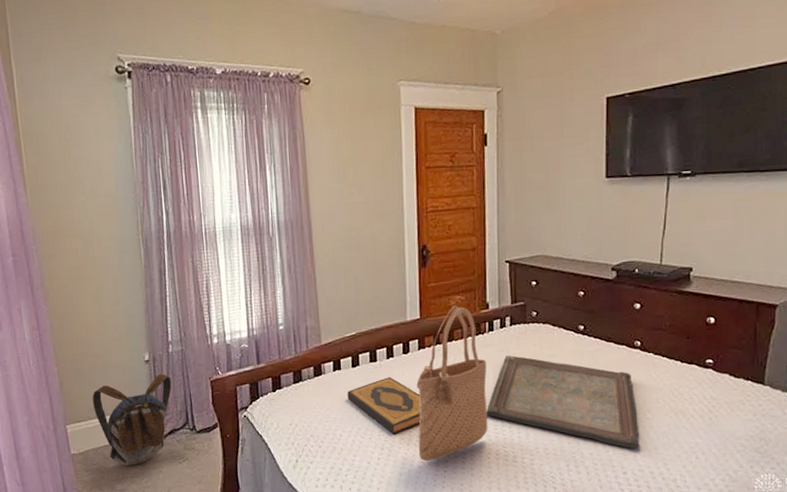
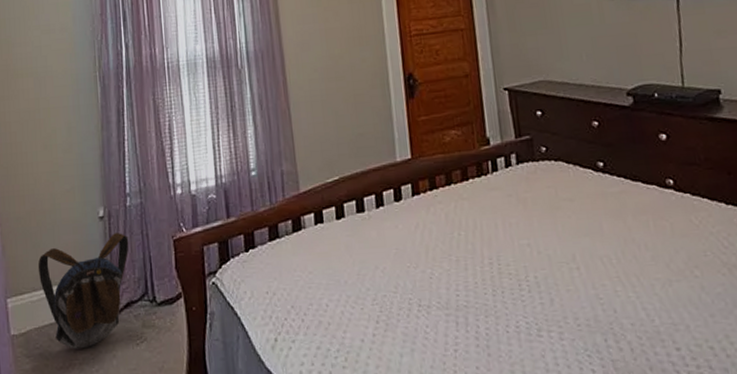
hardback book: present [347,377,421,435] -> none [332,231,421,303]
tote bag: present [416,306,488,461] -> none [412,142,503,337]
serving tray: present [486,355,640,449] -> none [499,200,691,316]

